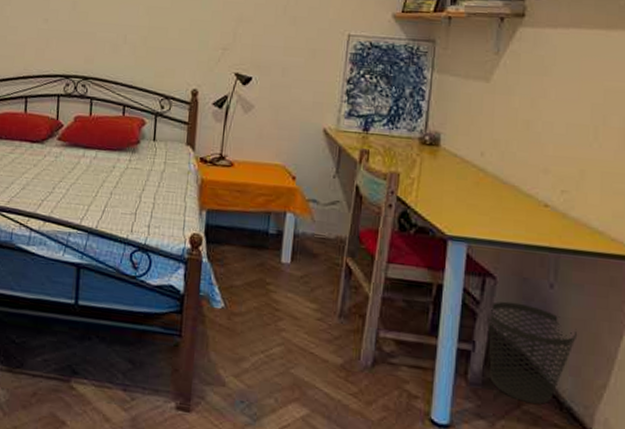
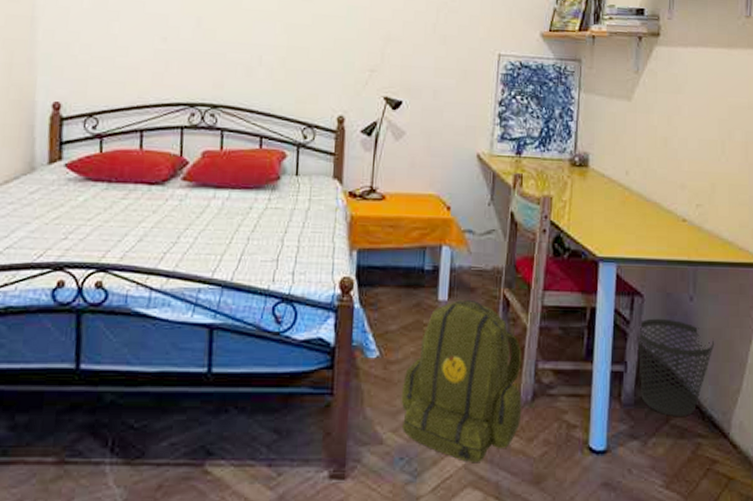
backpack: none [243,264,363,417] -> present [401,299,522,462]

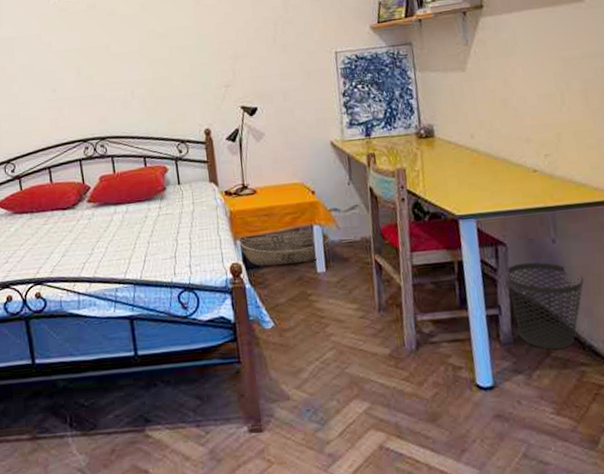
basket: none [355,247,459,287] -> present [239,230,330,266]
backpack: present [401,299,522,462] -> none [298,268,409,408]

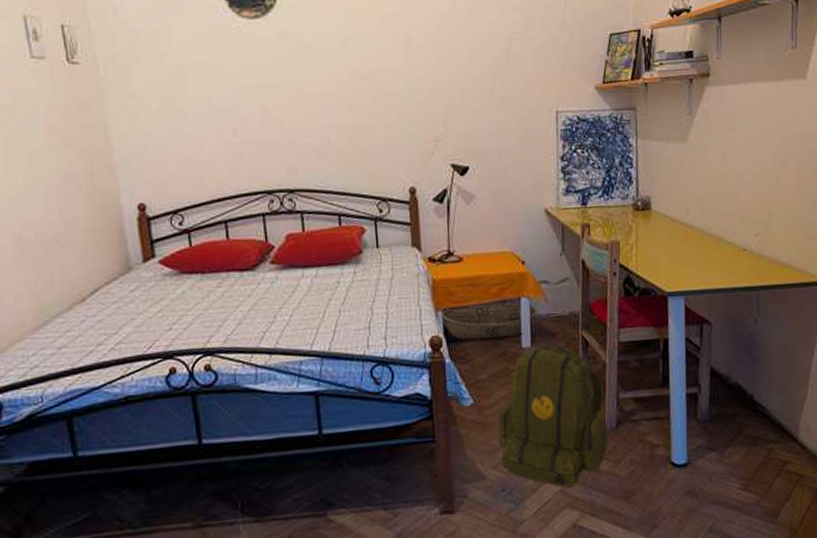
backpack: none [298,268,409,408] -> present [497,343,608,487]
wastebasket: present [506,262,584,350] -> none [708,341,780,428]

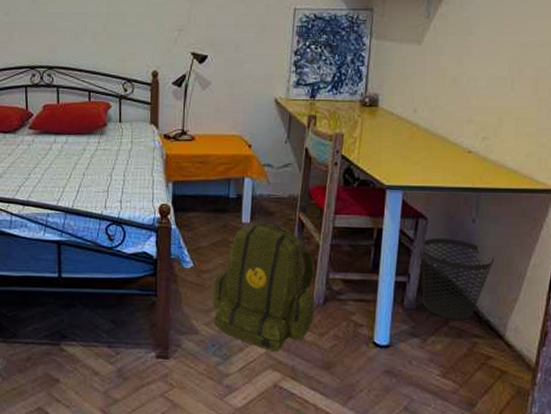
basket: present [440,302,538,340] -> none [171,180,259,212]
wastebasket: none [708,341,780,428] -> present [420,237,495,320]

